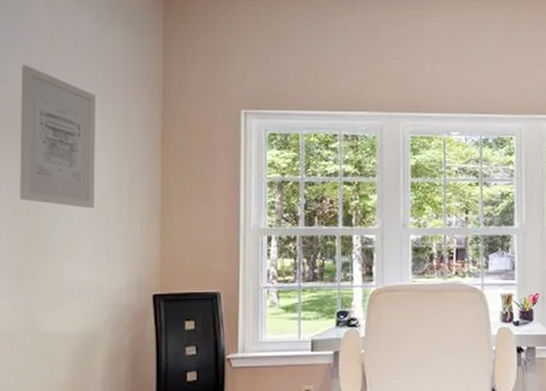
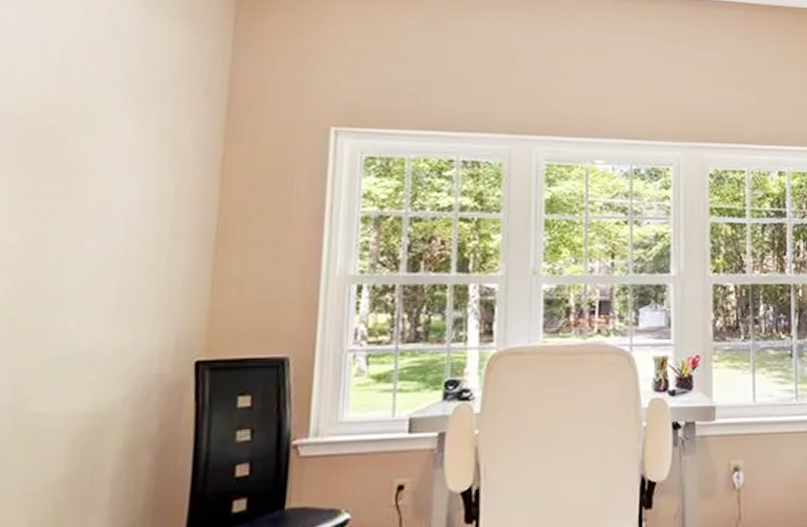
wall art: present [20,65,96,209] -> none [15,62,135,248]

